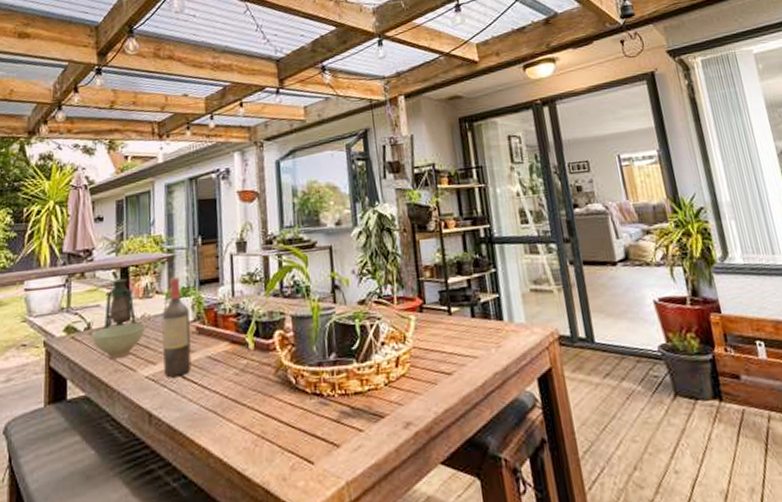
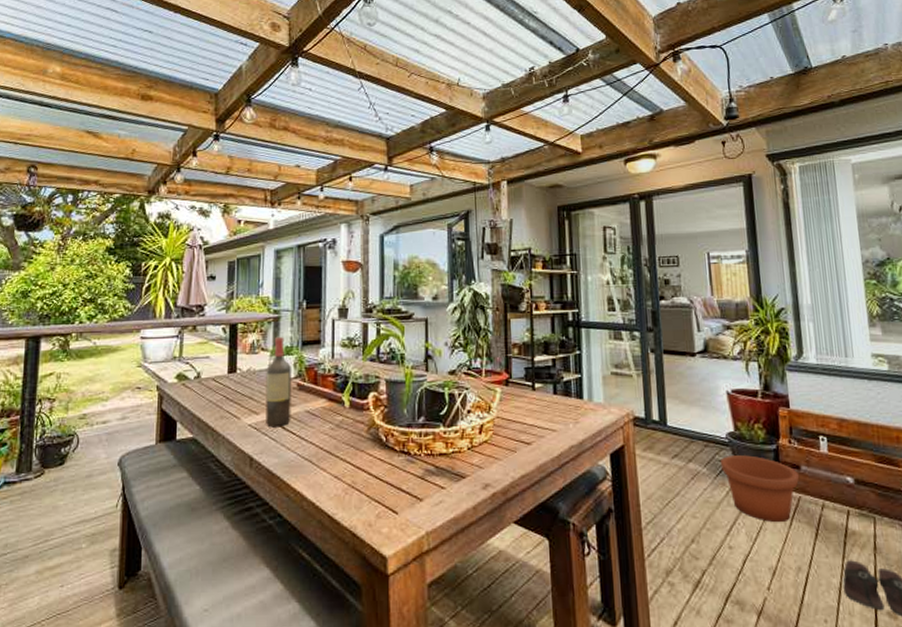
bowl: present [91,322,145,359] -> none [200,375,250,406]
lantern: present [102,274,138,330] -> none [211,330,244,380]
pot: none [654,368,741,440] -> present [719,455,800,522]

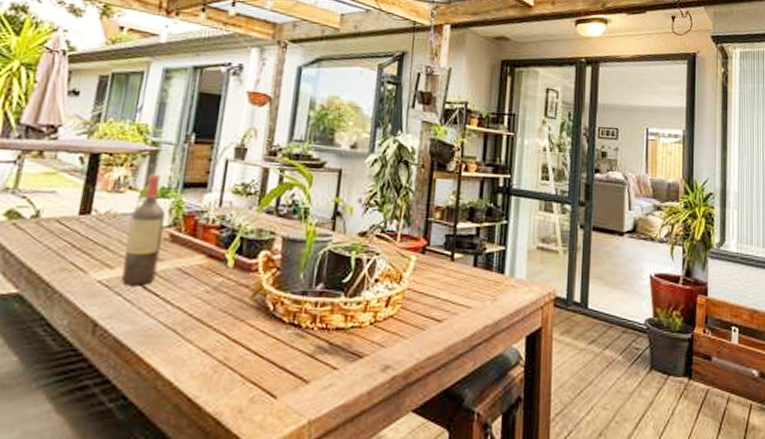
pot: present [719,455,800,522] -> none [636,343,710,415]

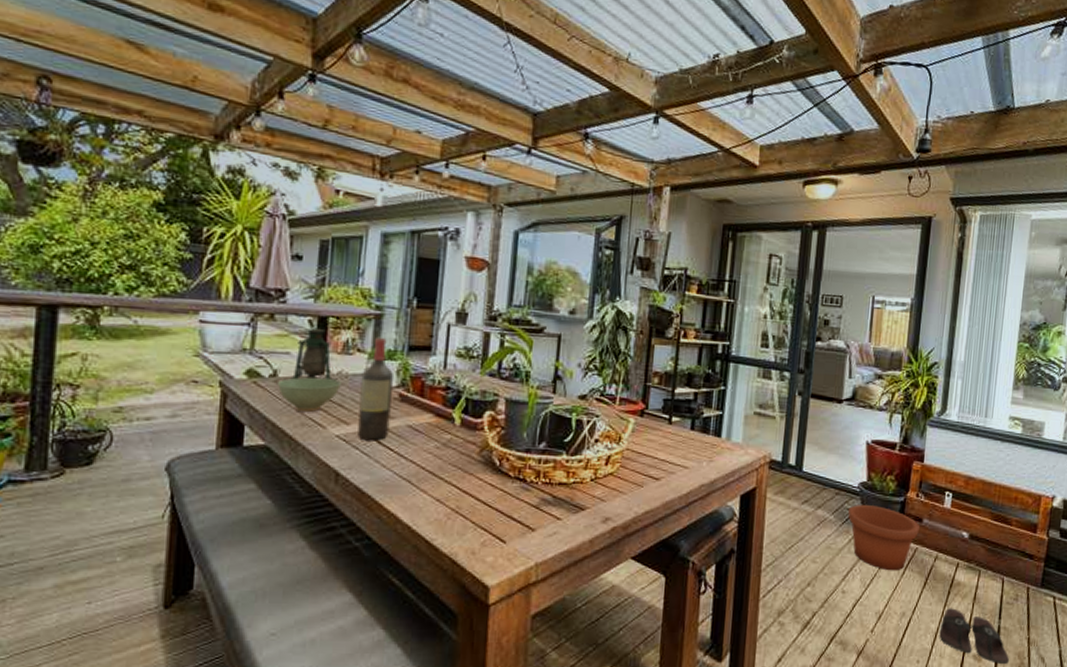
bowl: none [38,217,108,255] -> present [276,377,341,412]
lantern: none [54,160,102,221] -> present [290,323,333,381]
pot: none [636,343,710,415] -> present [847,505,921,570]

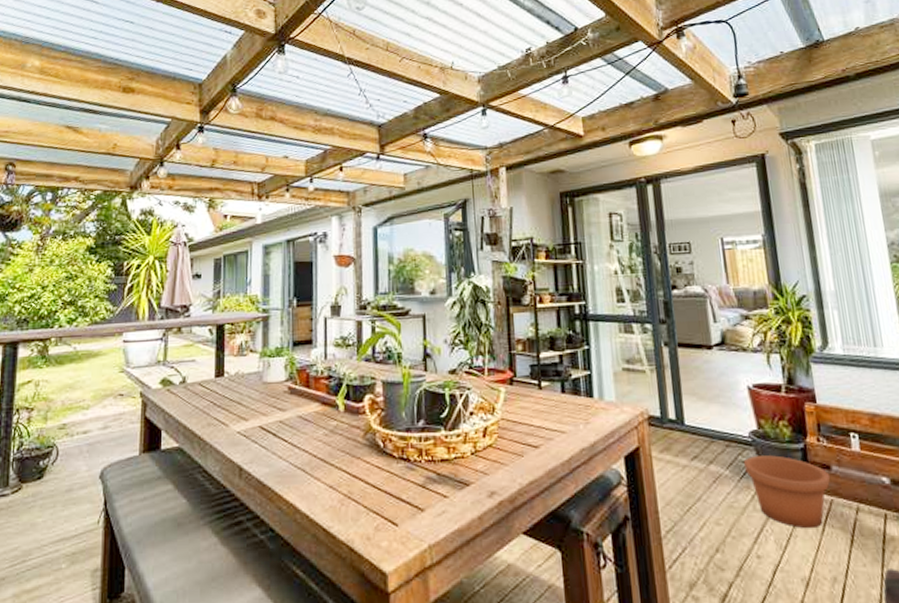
bowl: present [276,377,341,412] -> none [186,379,238,412]
lantern: present [290,323,333,381] -> none [197,331,231,385]
wine bottle: present [357,336,393,441] -> none [255,336,282,435]

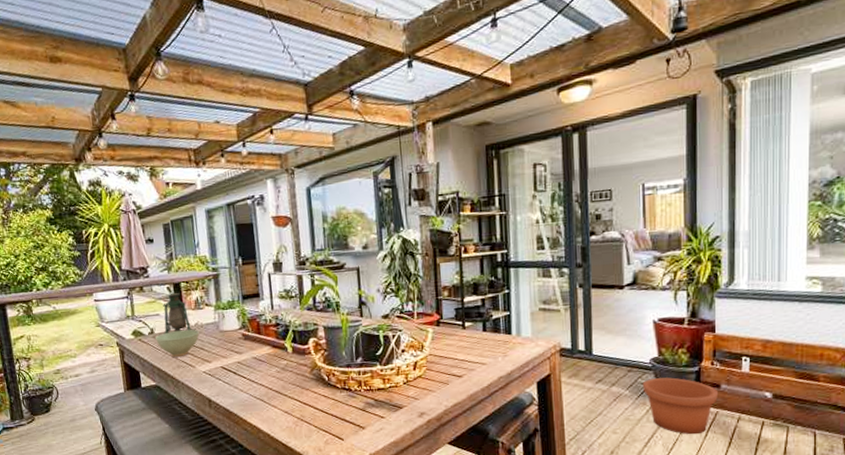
bowl: none [186,379,238,412] -> present [154,329,199,357]
lantern: none [197,331,231,385] -> present [163,289,193,335]

